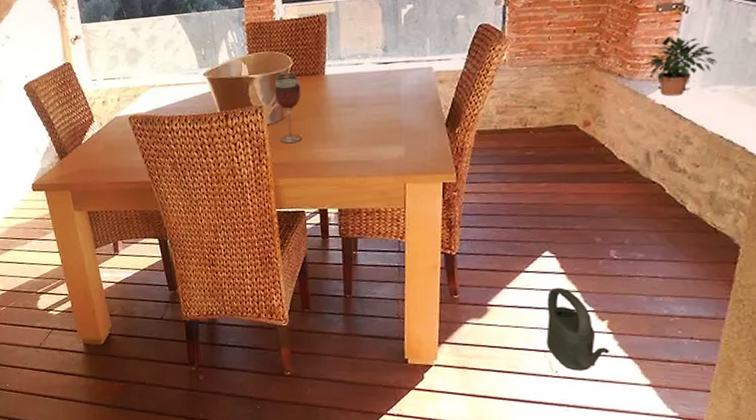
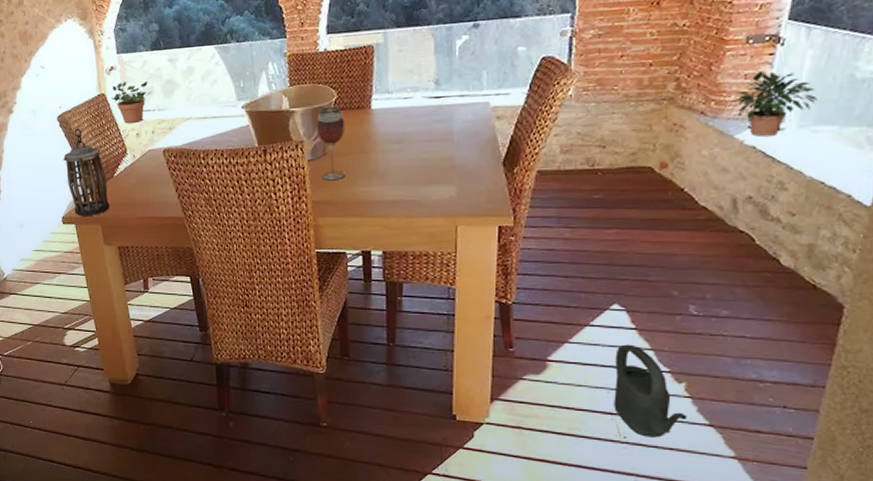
lantern: none [30,96,78,184] -> present [62,128,109,217]
potted plant: none [76,50,117,92] -> present [111,81,152,124]

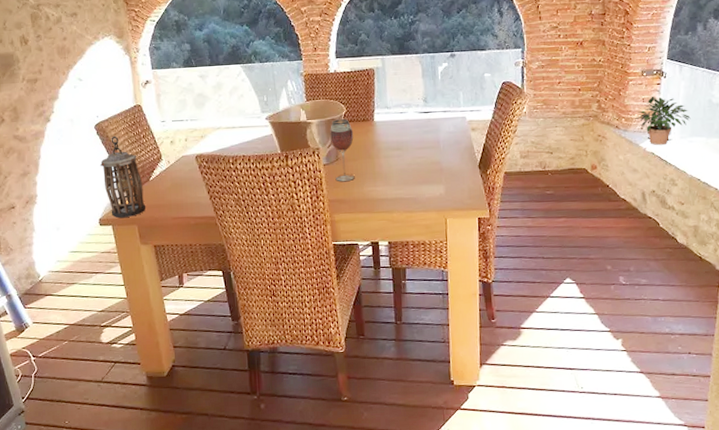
potted plant: present [111,81,152,124] -> none [146,93,185,133]
watering can: present [614,344,687,438] -> none [570,310,624,386]

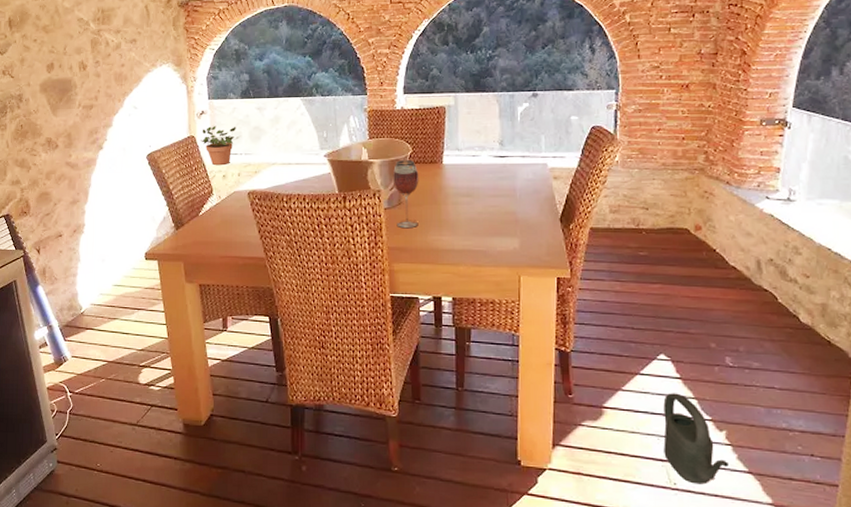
lantern: present [99,135,145,218] -> none [149,167,193,254]
potted plant: none [146,93,185,133] -> present [200,125,240,166]
watering can: none [570,310,624,386] -> present [663,393,729,484]
potted plant: present [635,96,691,146] -> none [750,149,821,207]

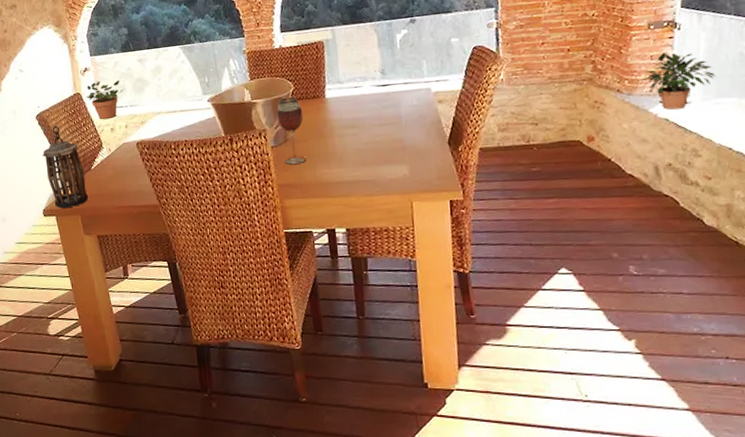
lantern: none [149,167,193,254] -> present [42,125,88,209]
watering can: present [663,393,729,484] -> none [568,305,640,395]
potted plant: none [750,149,821,207] -> present [641,51,716,111]

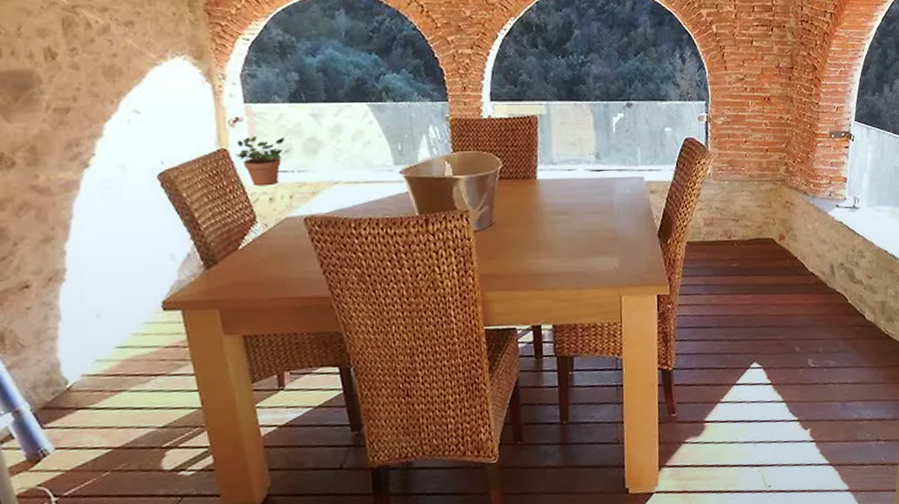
lantern: present [42,125,88,209] -> none [164,189,231,300]
wineglass: present [276,97,306,165] -> none [481,176,513,253]
potted plant: present [641,51,716,111] -> none [823,160,878,215]

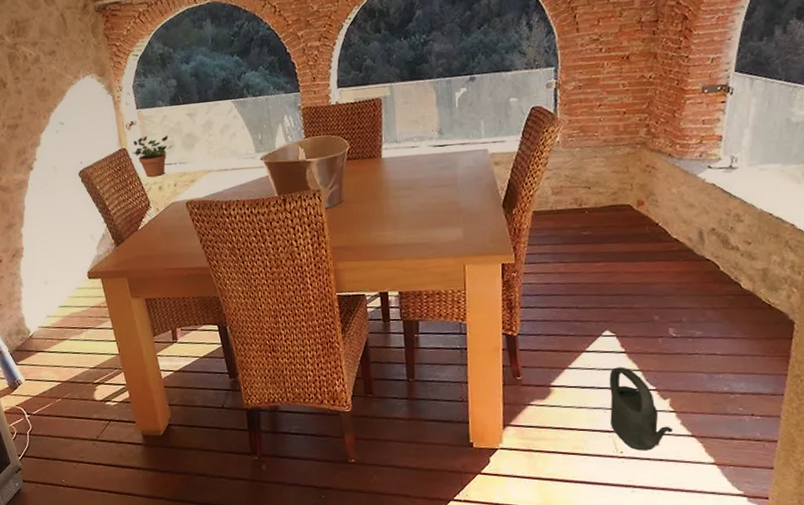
watering can: none [757,398,813,484] -> present [609,366,673,451]

